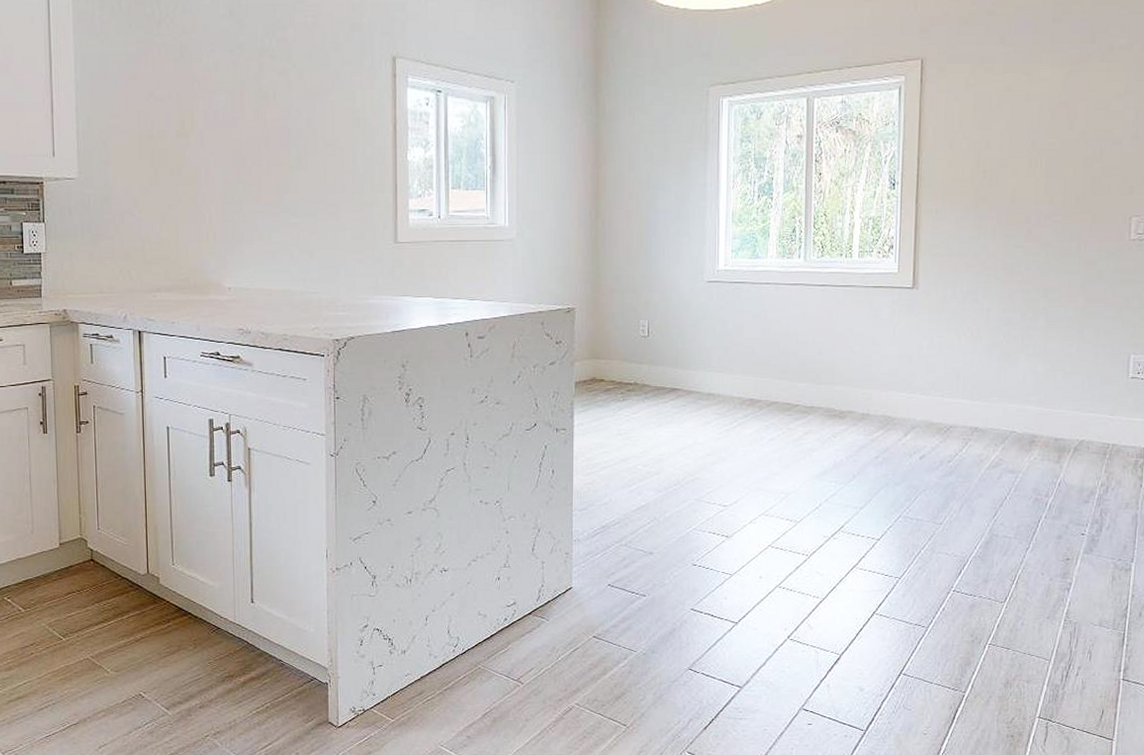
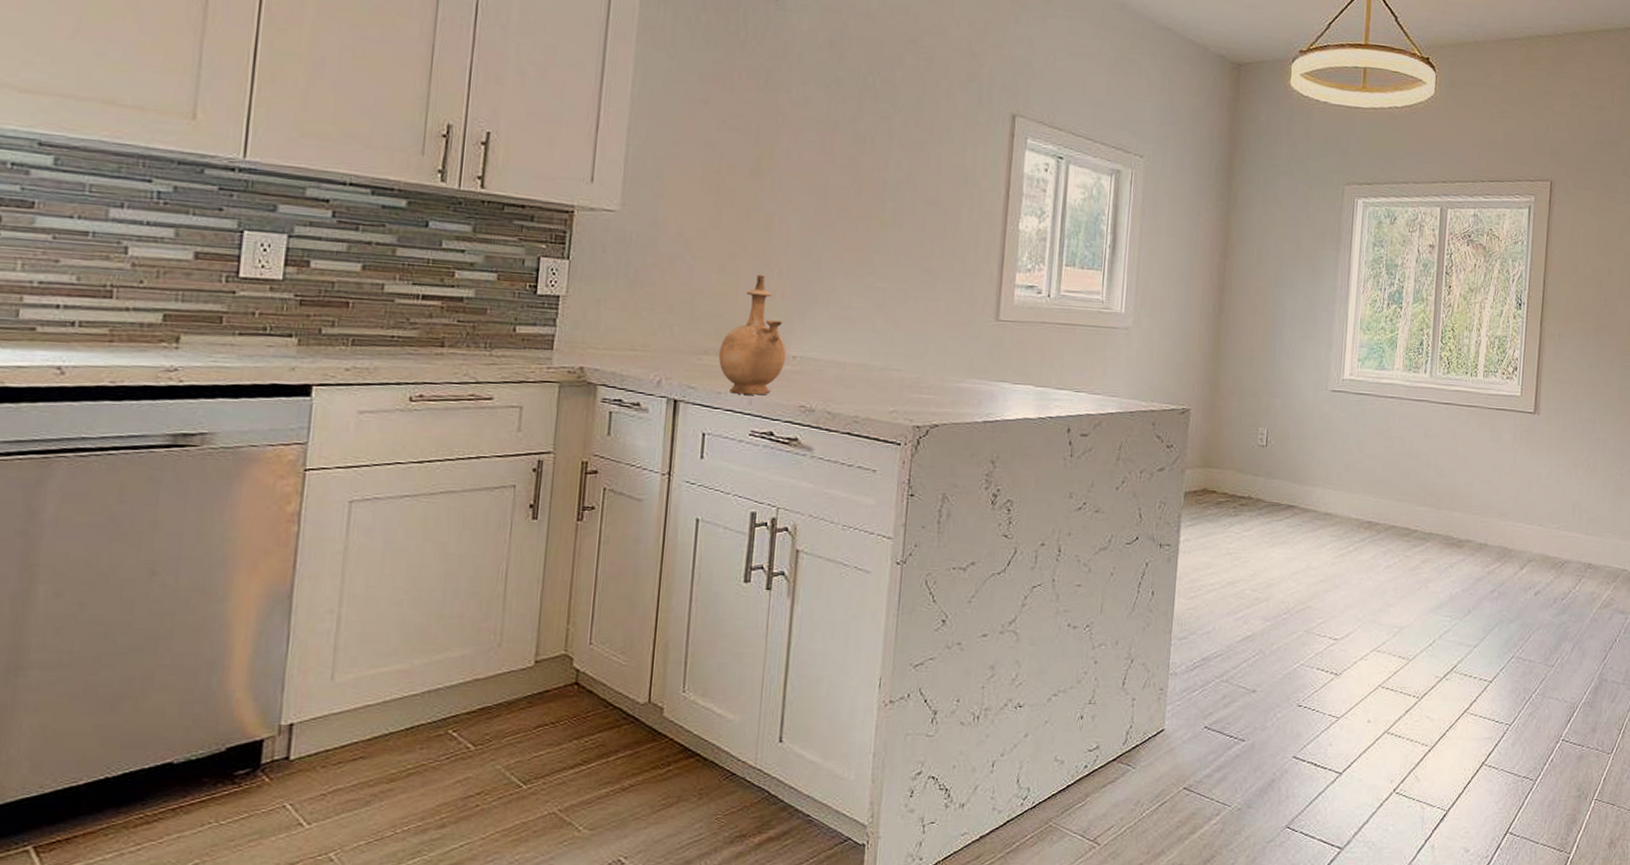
vase: none [169,221,223,323] -> present [719,274,786,395]

